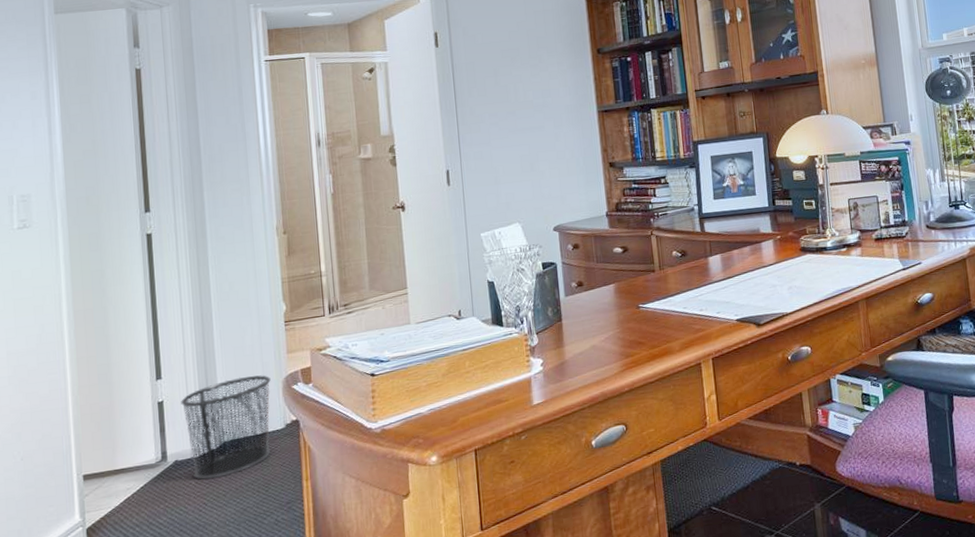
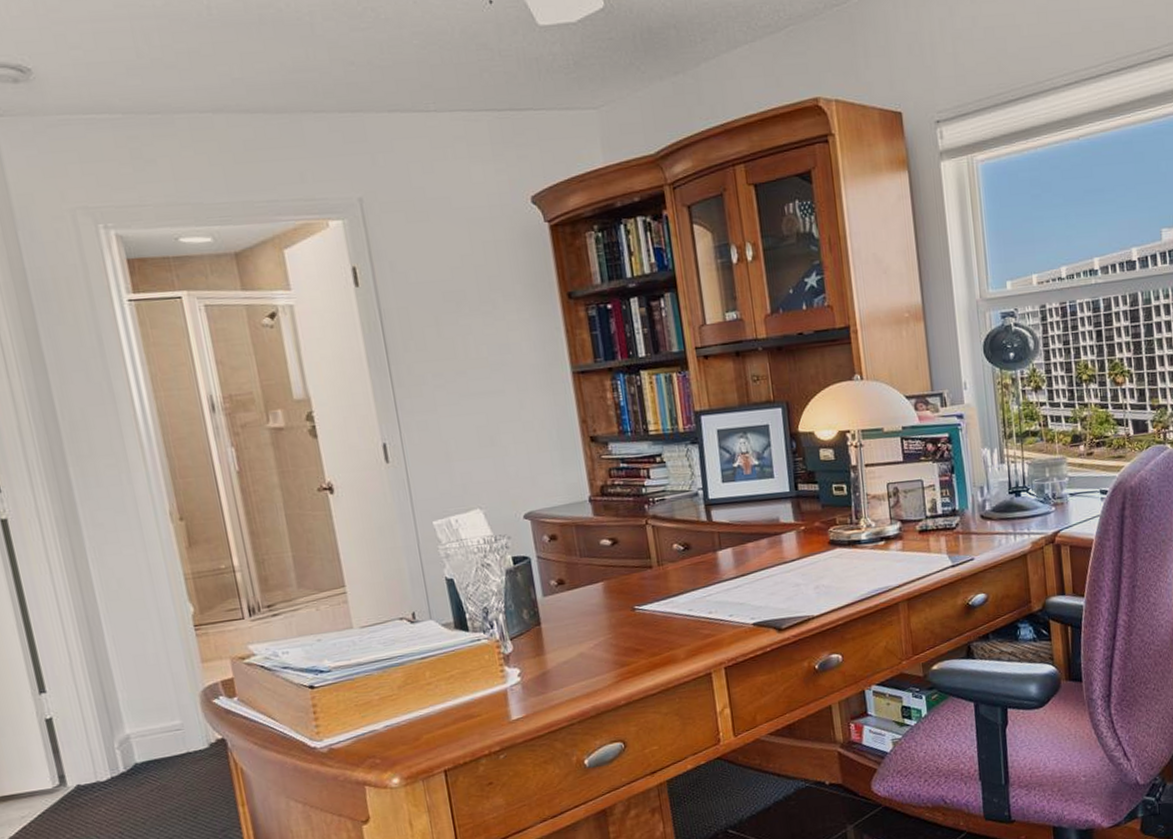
waste bin: present [181,375,271,480] -> none [74,687,195,806]

